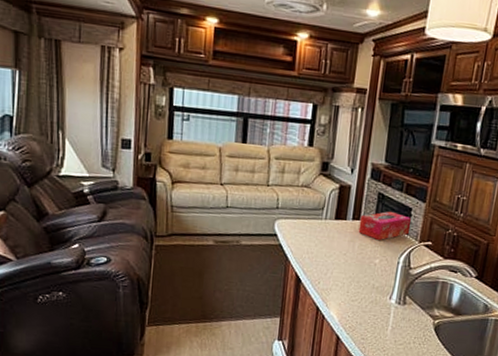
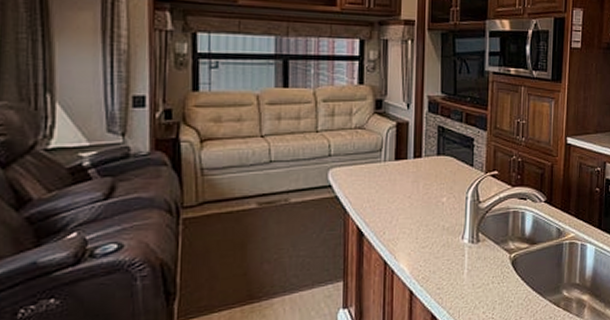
tissue box: present [358,211,412,241] -> none [421,144,475,177]

